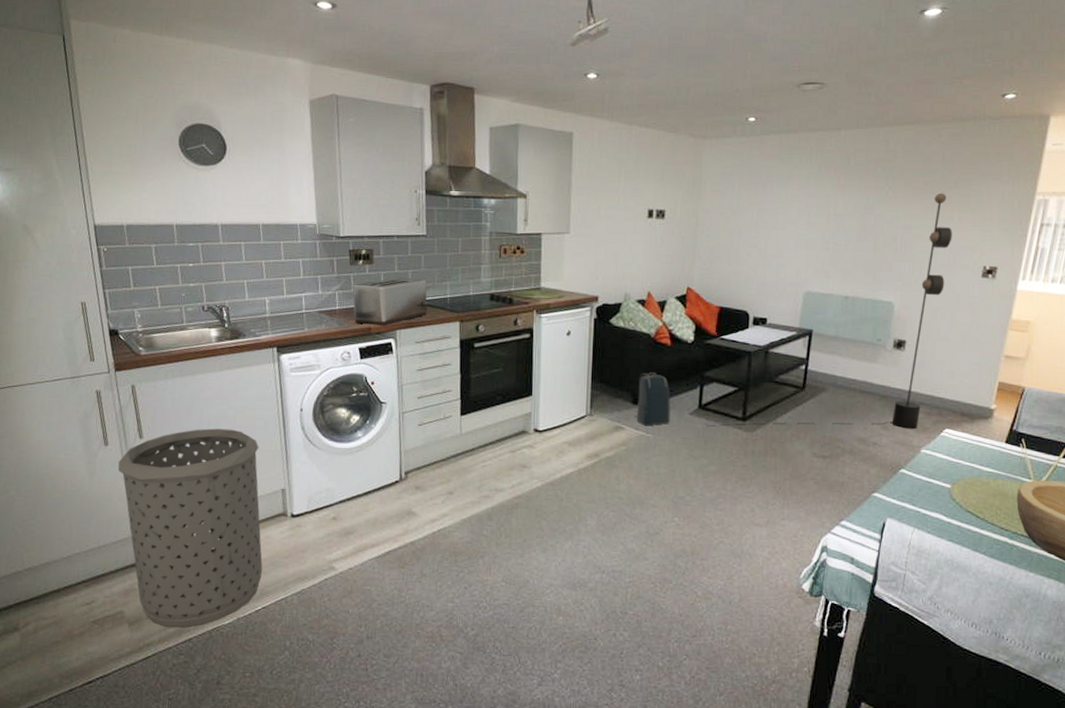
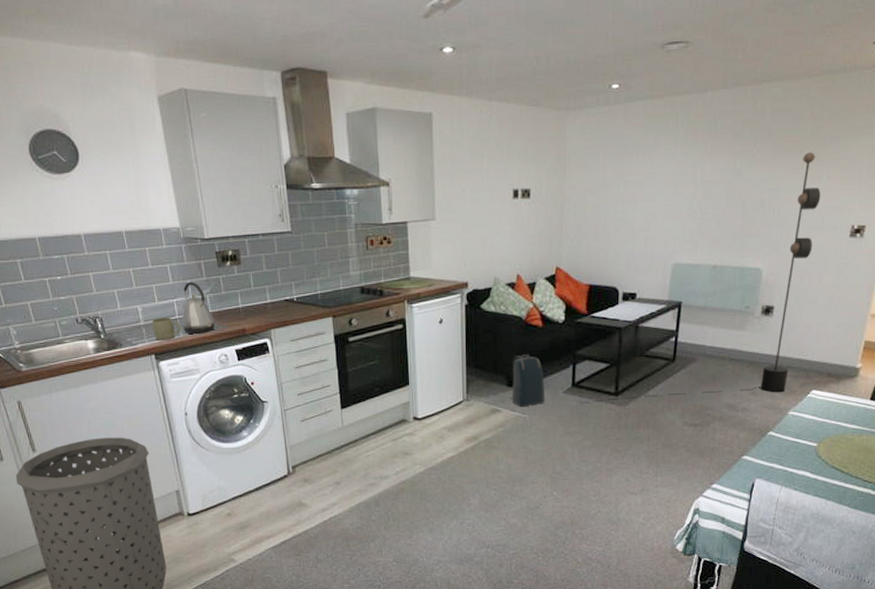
mug: none [277,310,306,335] -> present [151,316,181,342]
kettle: none [306,277,342,330] -> present [181,281,216,335]
toaster: present [352,277,428,326] -> none [222,276,299,327]

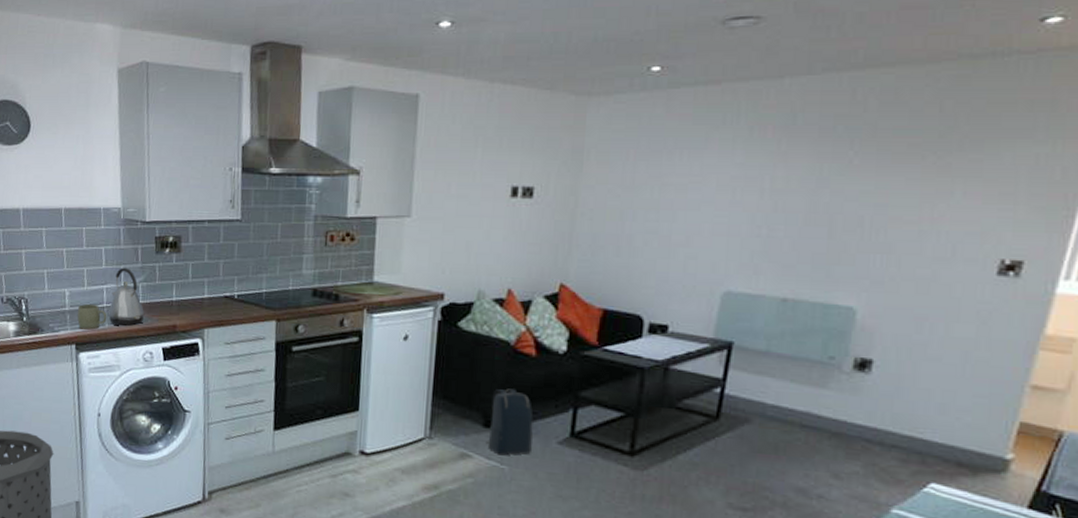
floor lamp: present [580,152,821,404] -> none [579,158,952,481]

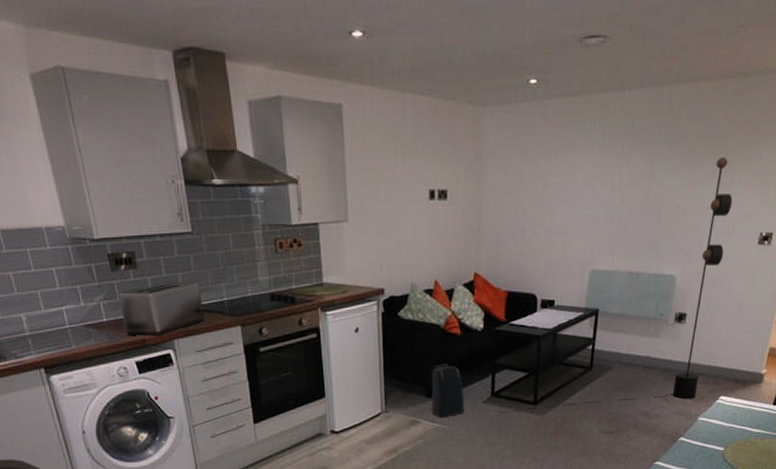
mug: present [77,303,107,331] -> none [38,326,73,354]
kettle: present [107,267,145,327] -> none [72,287,112,346]
toaster: none [157,268,240,324] -> present [117,281,205,337]
floor lamp: none [579,158,952,481] -> present [499,157,732,414]

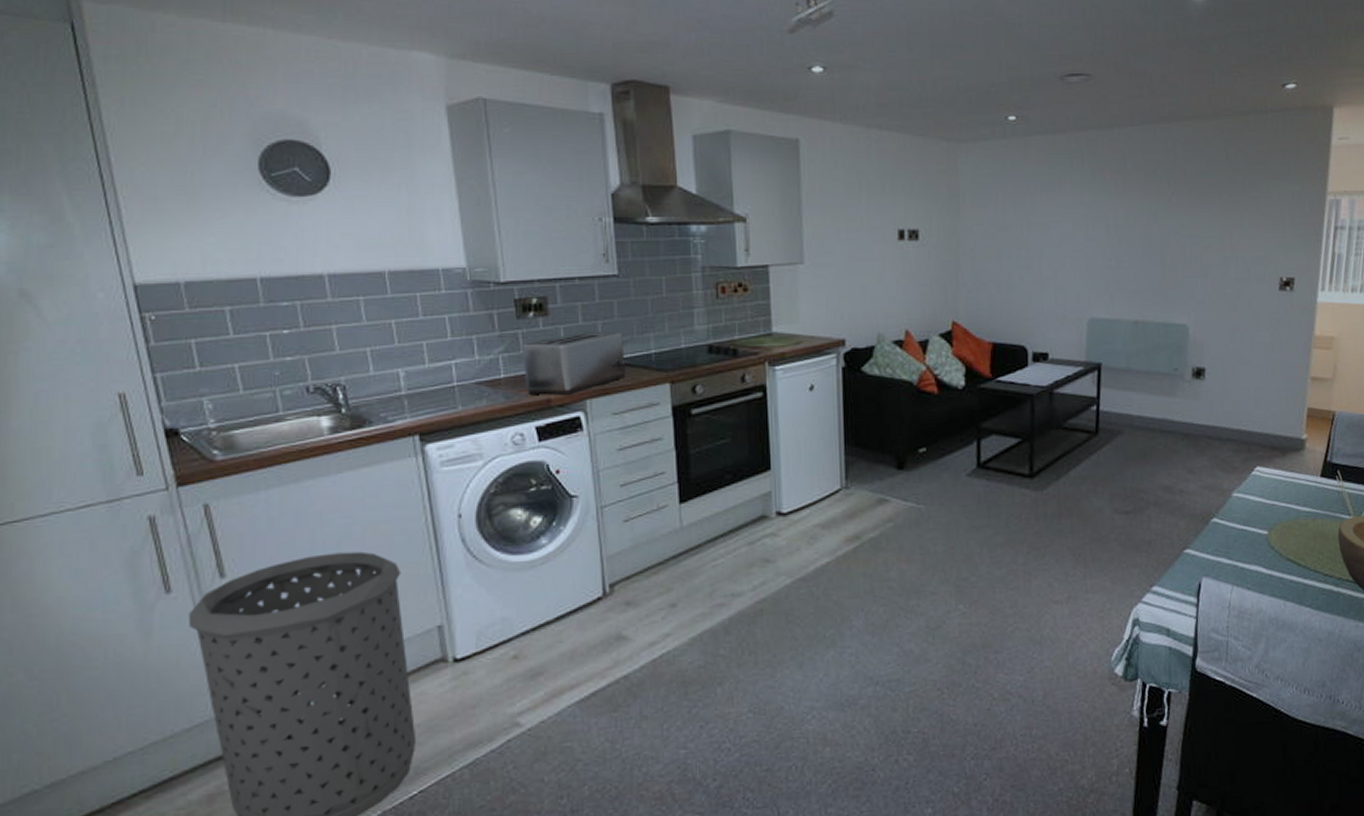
backpack: present [430,364,464,417] -> none [901,428,944,494]
floor lamp: present [499,157,732,414] -> none [987,196,1245,490]

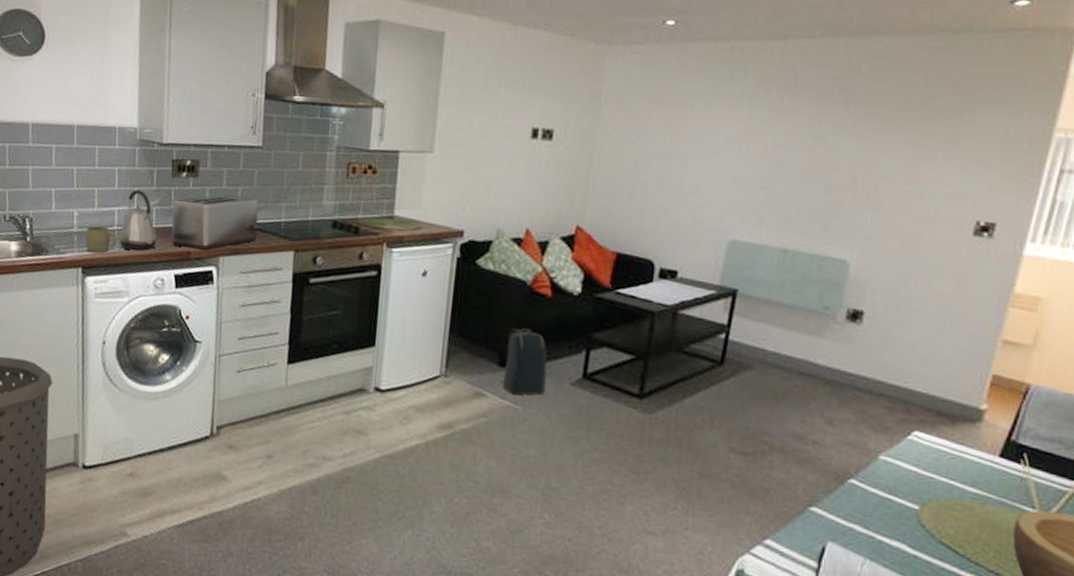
mug: none [417,383,460,417] -> present [85,226,118,254]
kettle: none [460,337,510,408] -> present [118,189,158,252]
backpack: none [901,428,944,494] -> present [501,328,548,395]

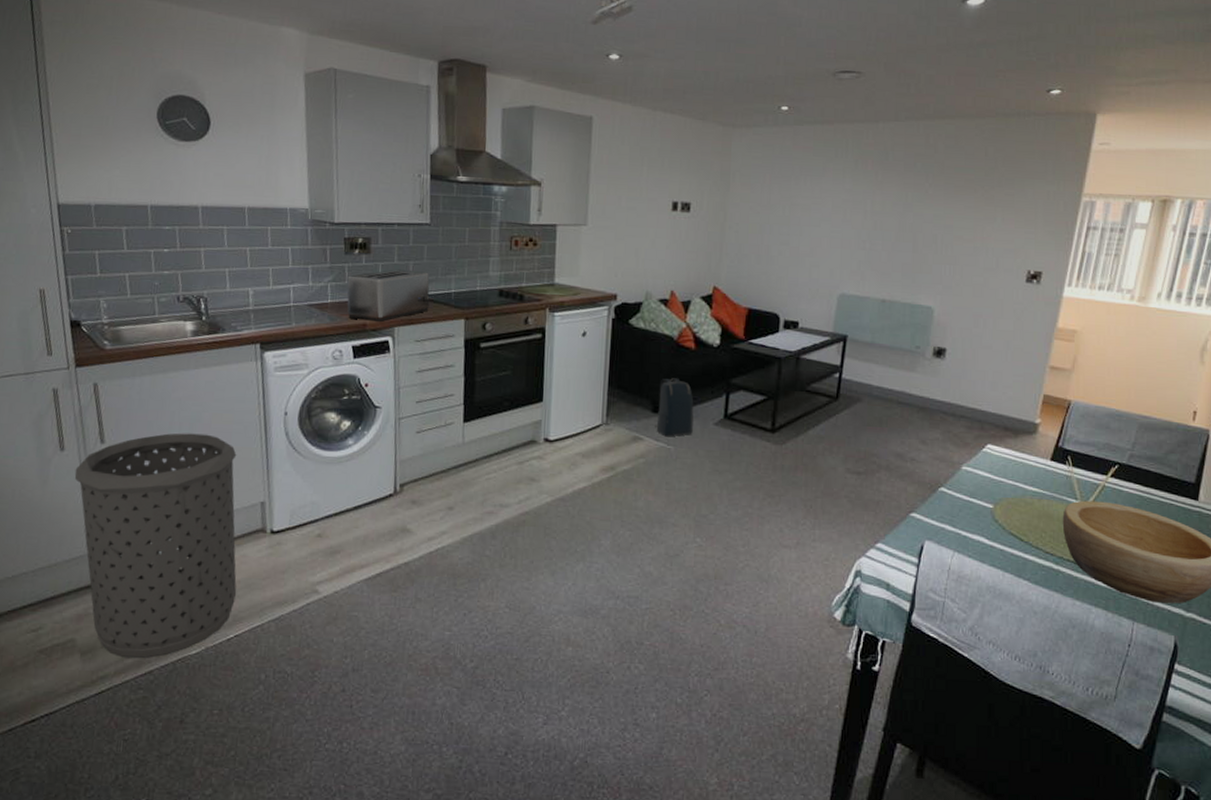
mug: present [85,226,118,254] -> none [261,303,294,330]
kettle: present [118,189,158,252] -> none [294,267,334,326]

